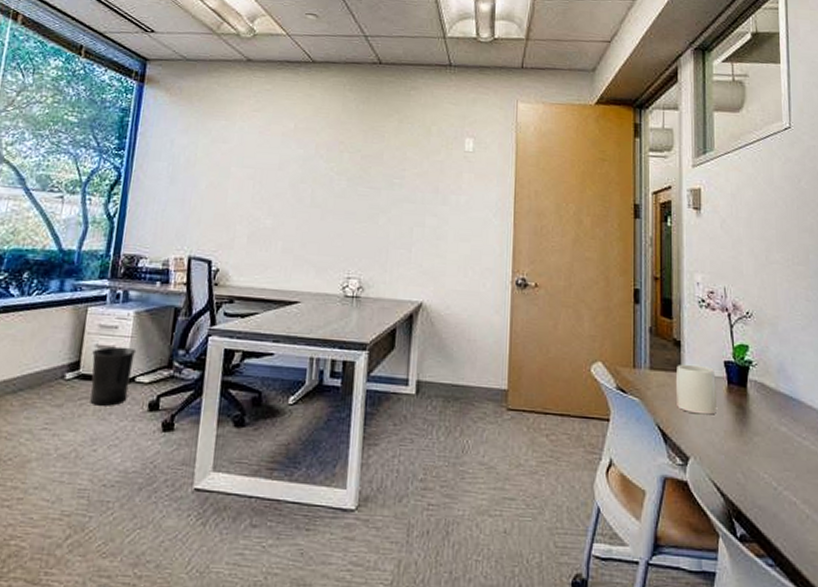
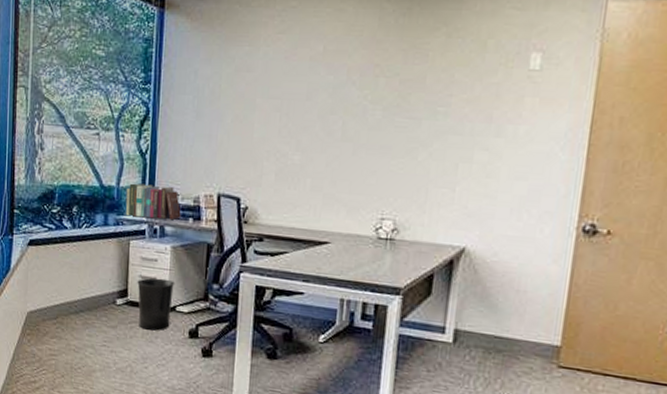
books: none [86,246,148,285] -> present [125,183,181,221]

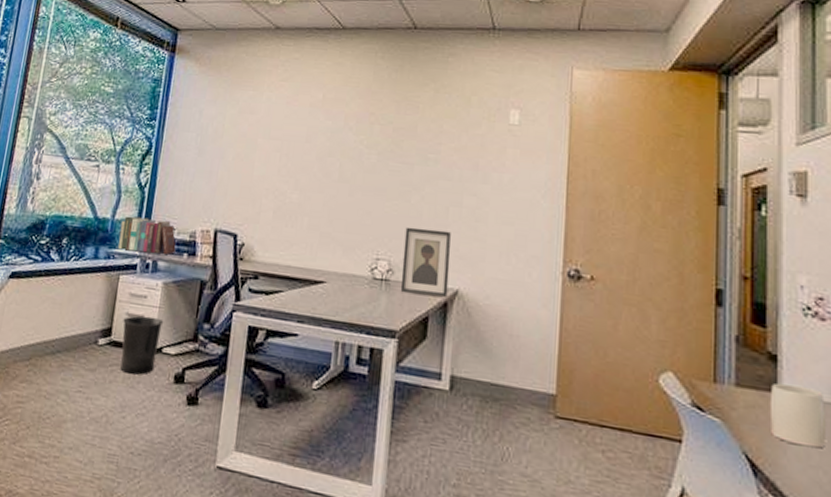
picture frame: none [405,185,460,256] -> present [400,227,451,298]

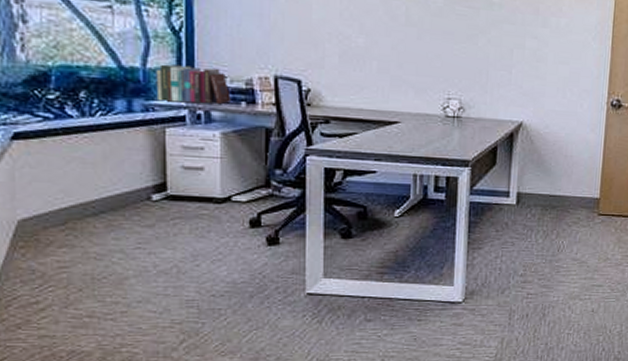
waste bin: present [120,315,164,375] -> none [179,167,229,225]
picture frame: present [400,227,451,298] -> none [471,68,516,130]

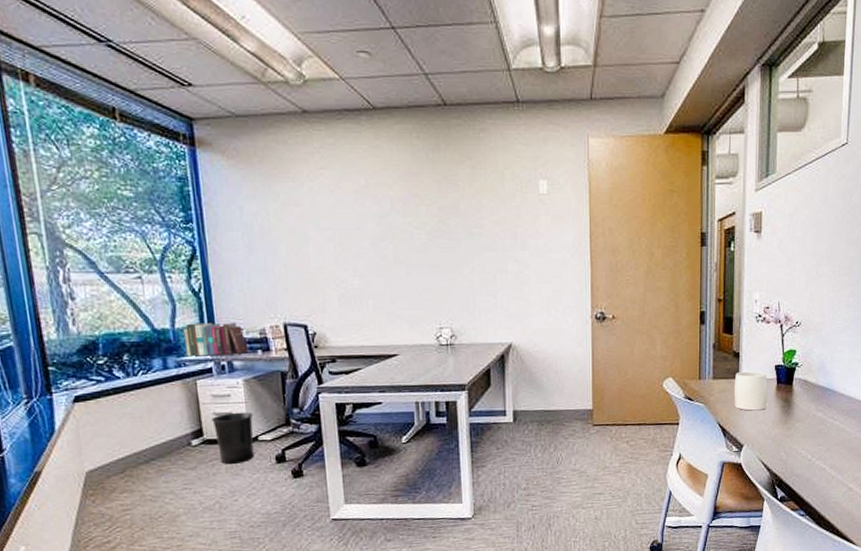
waste bin: none [179,167,229,225] -> present [211,412,255,464]

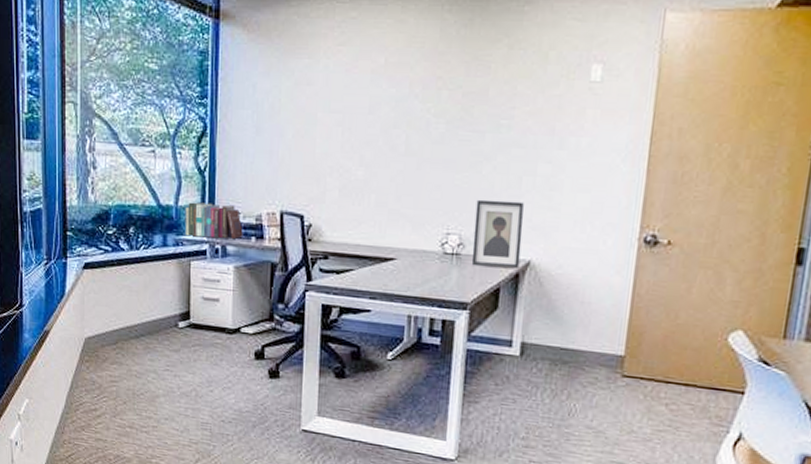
waste bin: present [211,412,255,464] -> none [199,299,239,353]
picture frame: none [461,295,503,353] -> present [471,199,524,270]

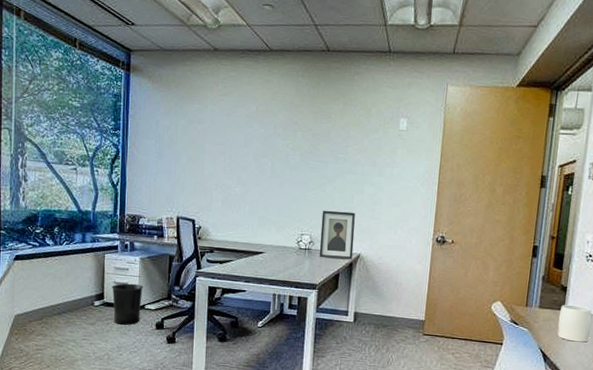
books: present [185,202,243,240] -> none [100,208,148,238]
waste bin: none [199,299,239,353] -> present [112,283,144,325]

